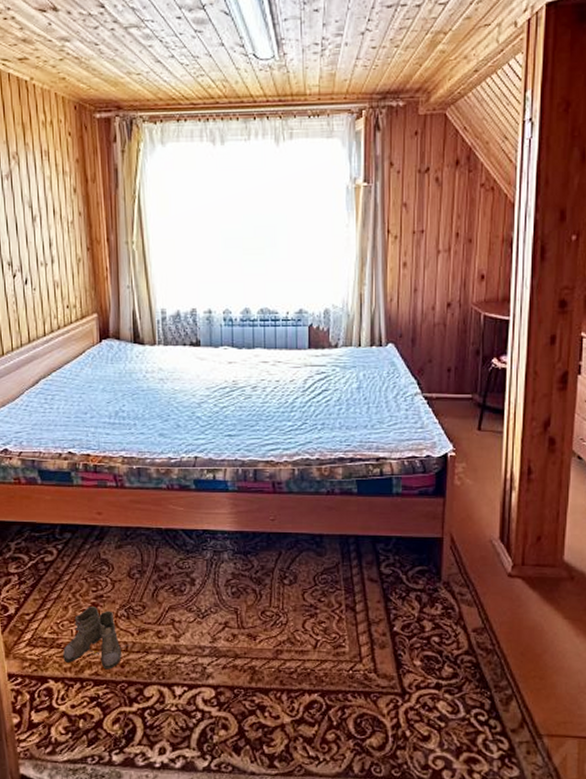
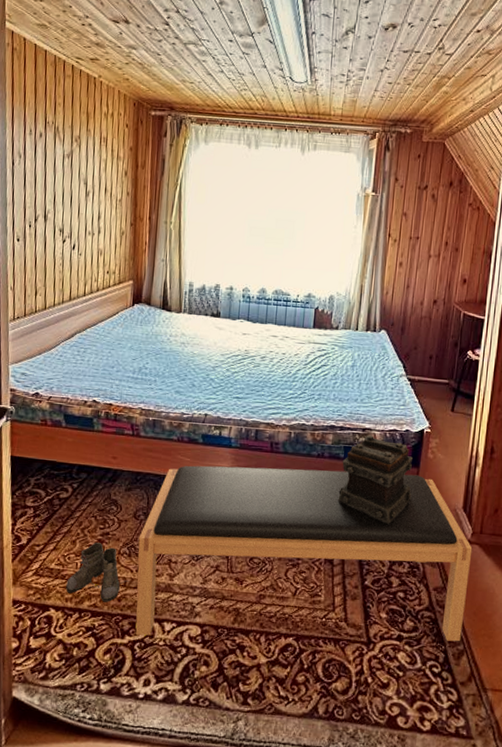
bench: none [136,505,514,703] -> present [135,465,473,642]
decorative box: none [355,465,439,564] -> present [338,435,413,525]

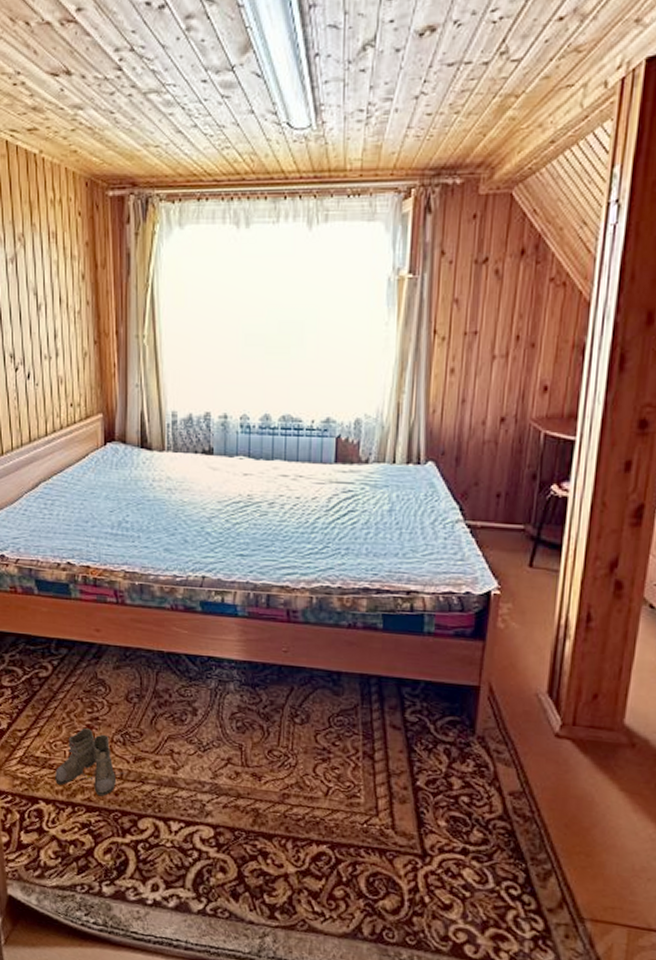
bench: present [135,465,473,642] -> none [133,639,562,860]
decorative box: present [338,435,413,525] -> none [377,599,476,713]

